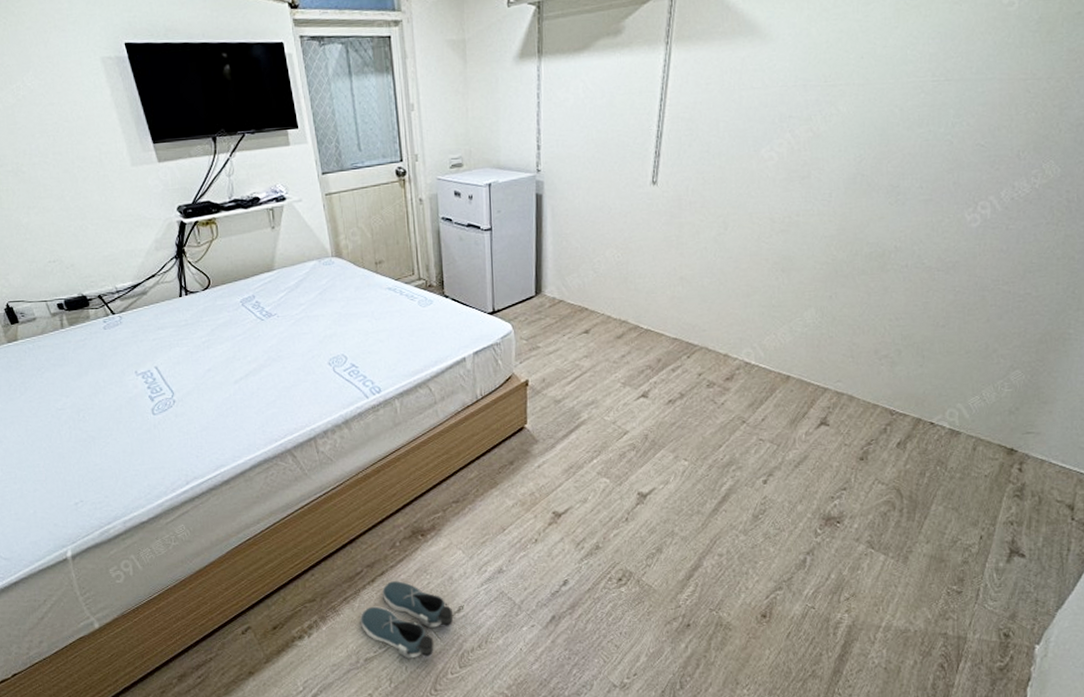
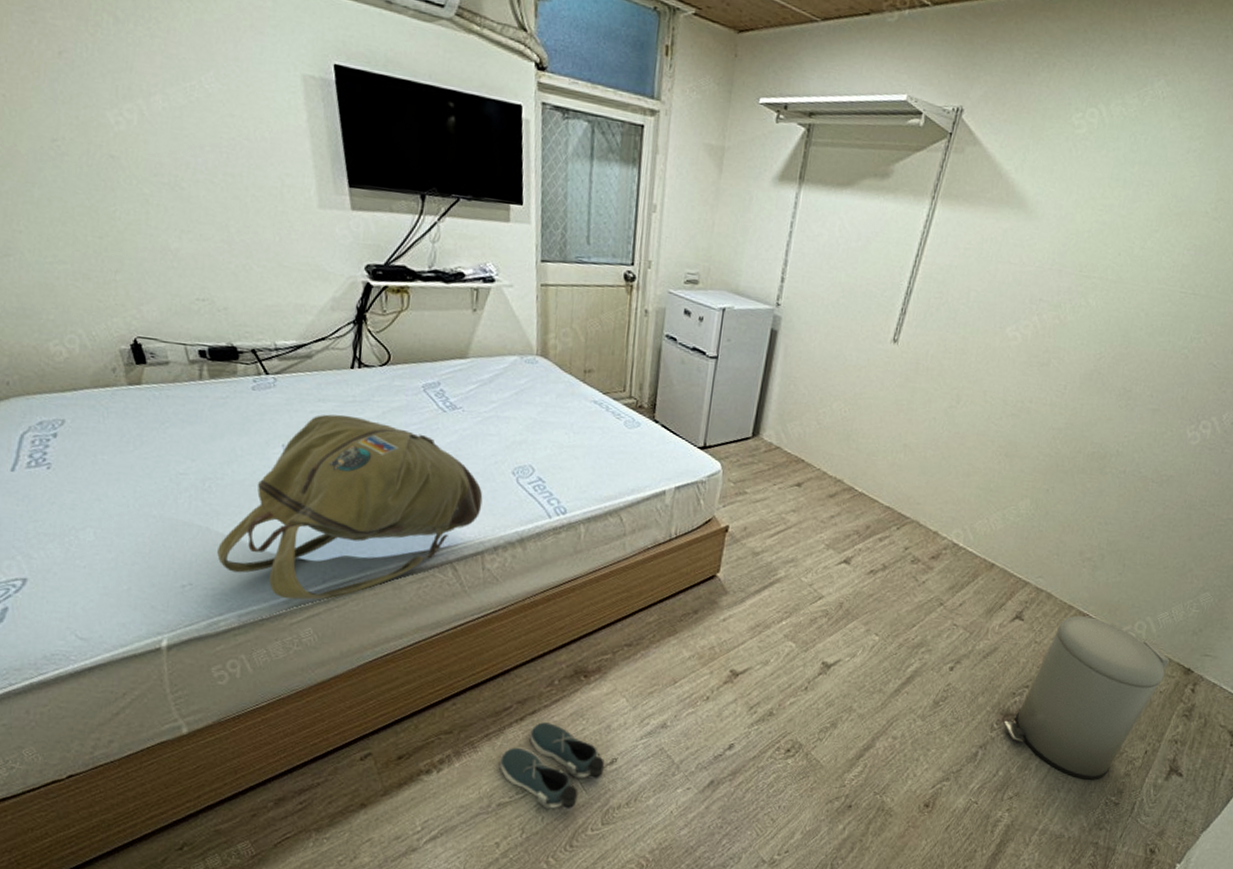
backpack: none [98,337,308,503] -> present [217,414,483,600]
pedal bin: none [827,412,990,572] -> present [1003,615,1170,780]

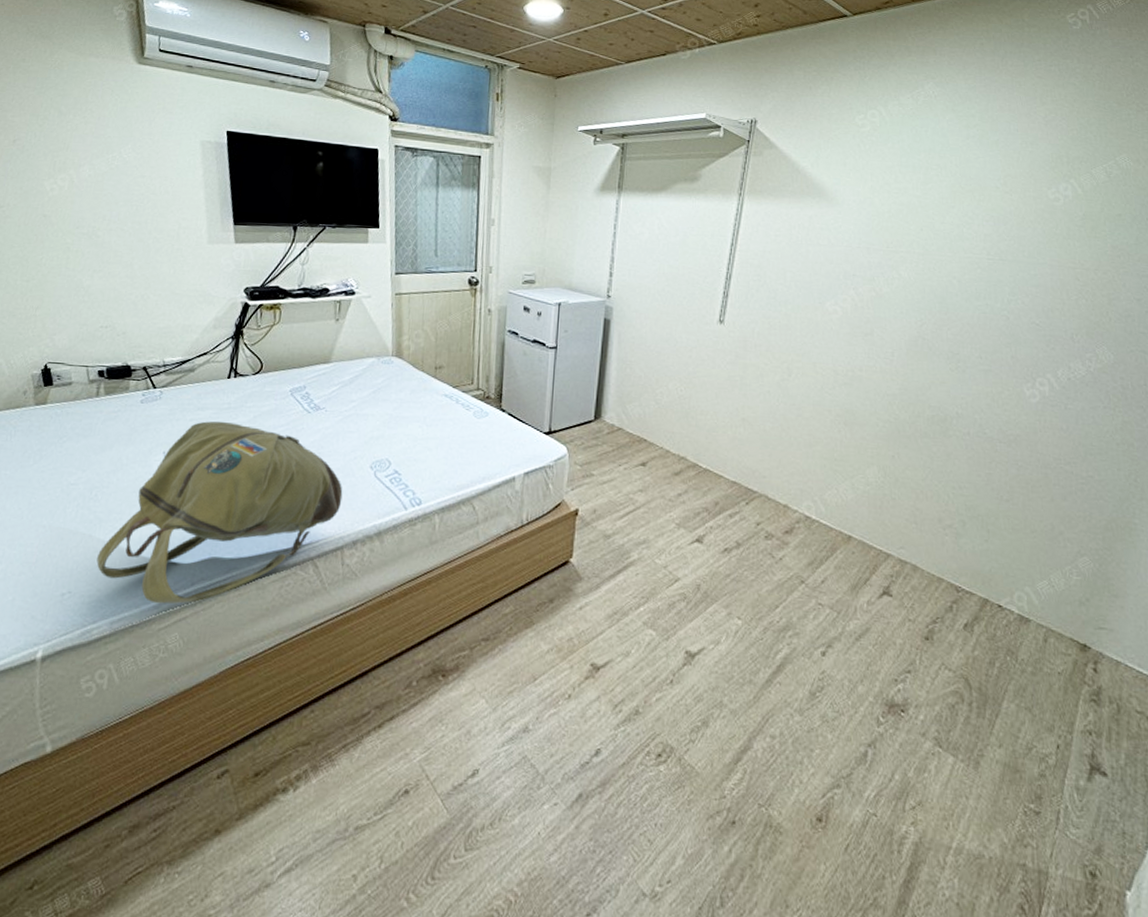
shoe: present [500,721,605,810] -> none [357,728,467,834]
pedal bin: present [1003,615,1170,780] -> none [890,588,1062,783]

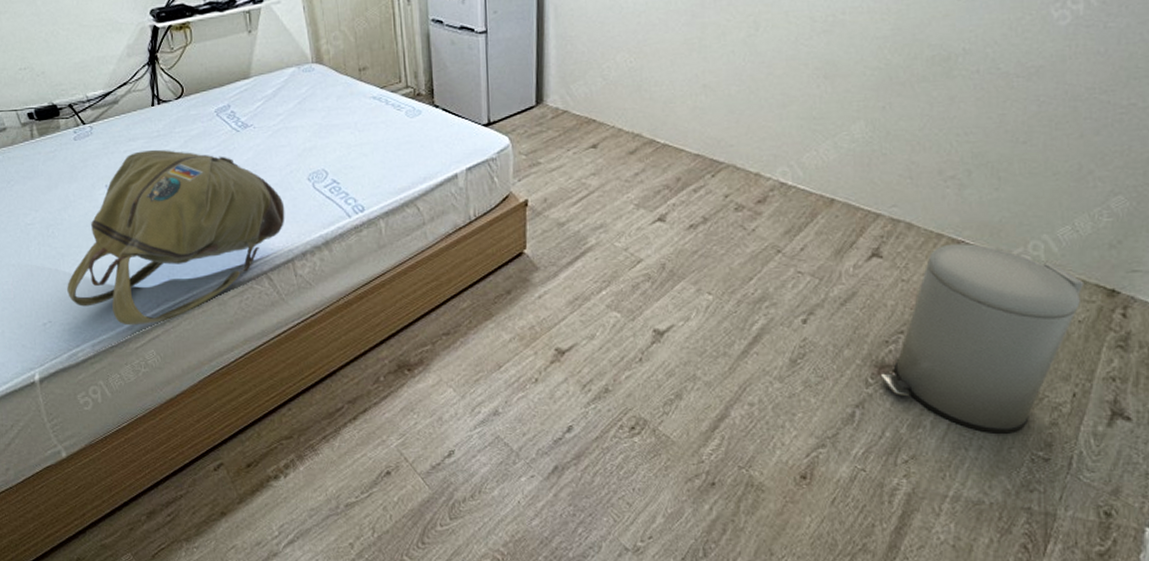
pedal bin: none [890,588,1062,783] -> present [880,244,1085,434]

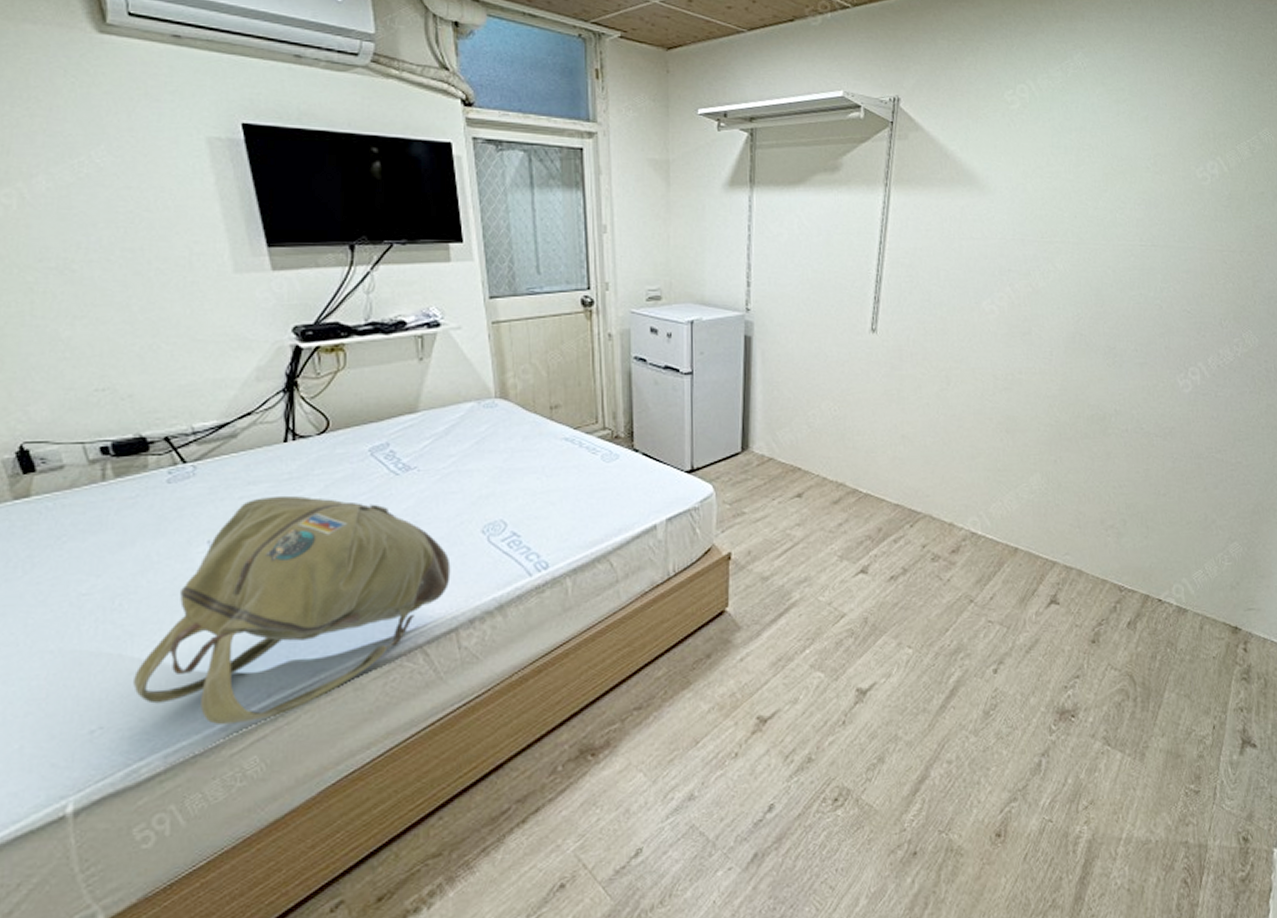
pedal bin: present [880,244,1085,434] -> none [1061,588,1216,771]

